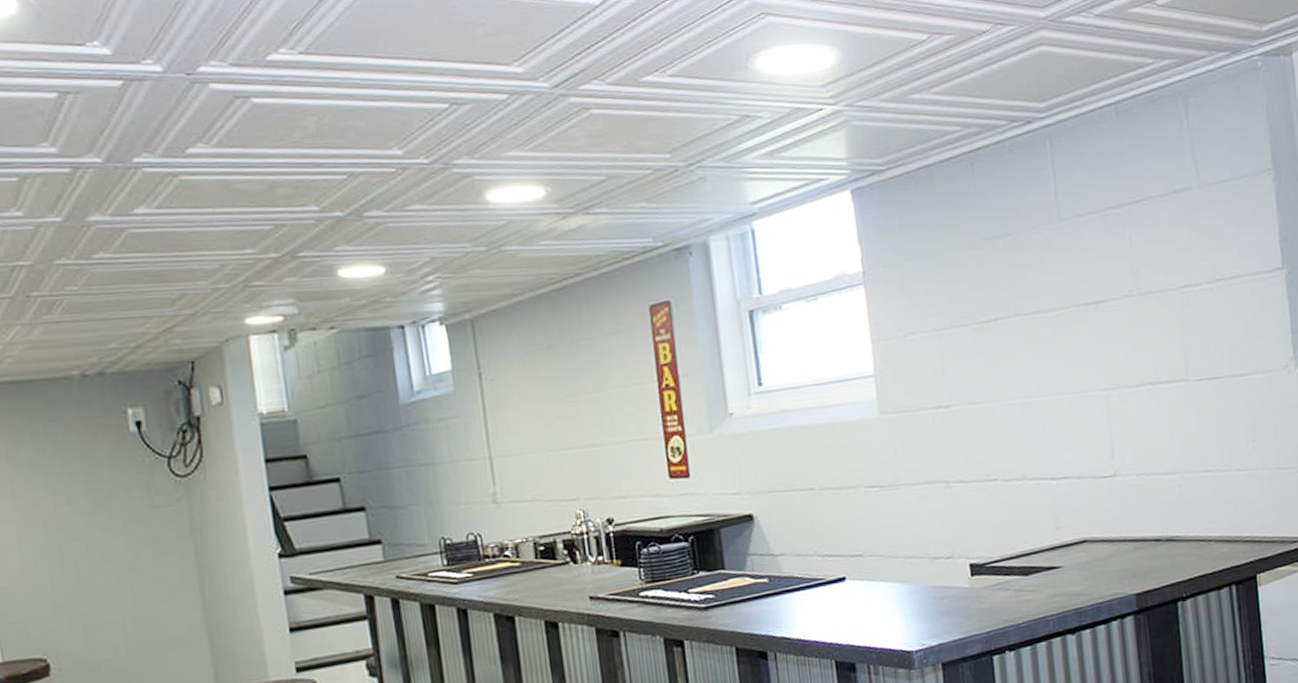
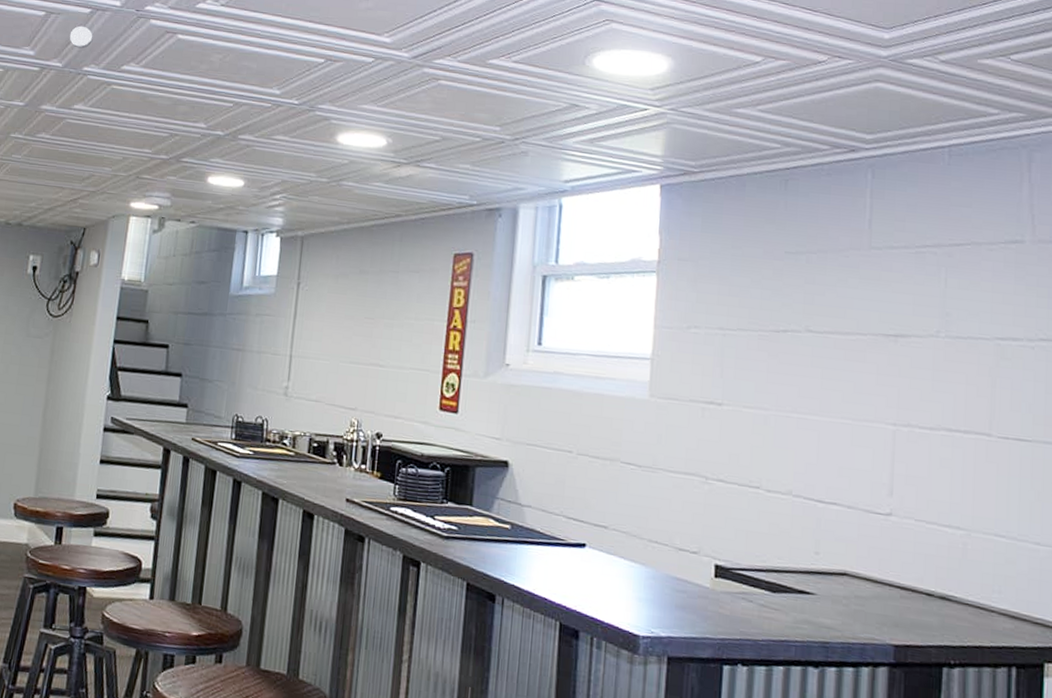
smoke detector: none [101,104,136,135] -> present [69,26,93,49]

